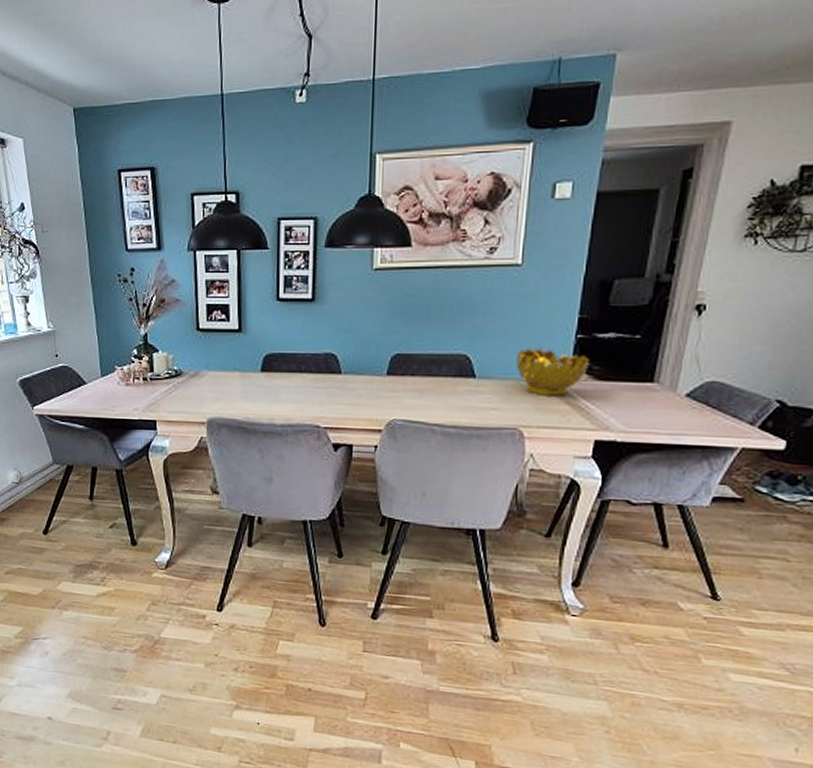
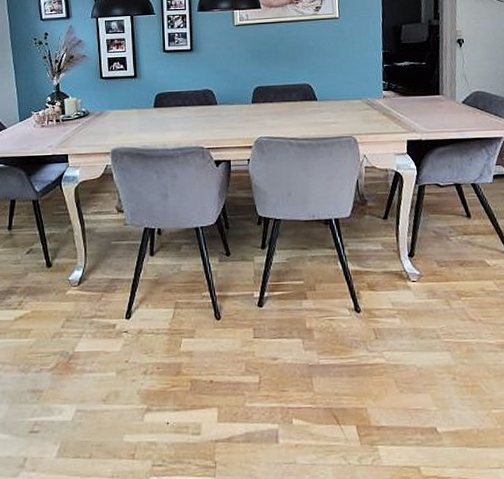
decorative bowl: present [517,348,590,397] -> none [344,75,395,111]

